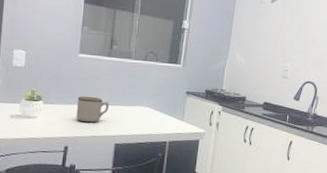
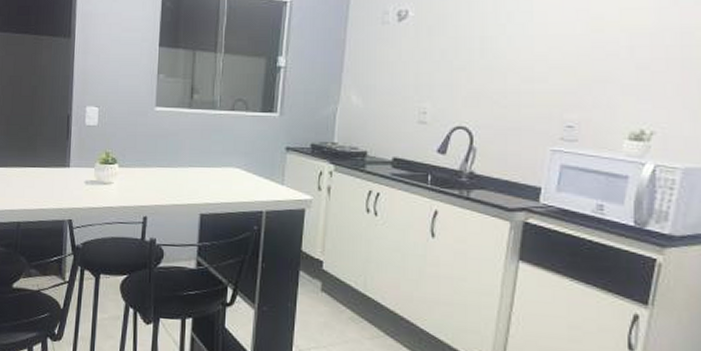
mug: present [76,96,109,123] -> none [154,157,191,189]

